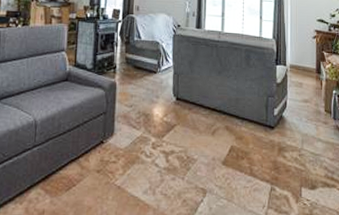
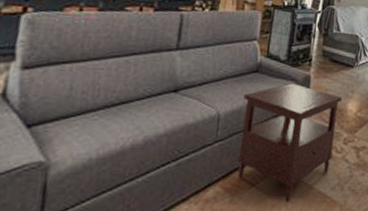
side table: none [55,90,148,205] -> present [237,83,343,202]

